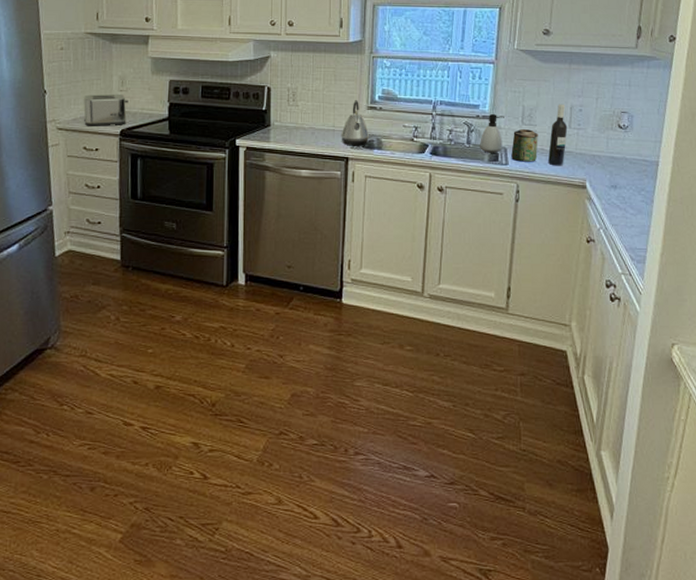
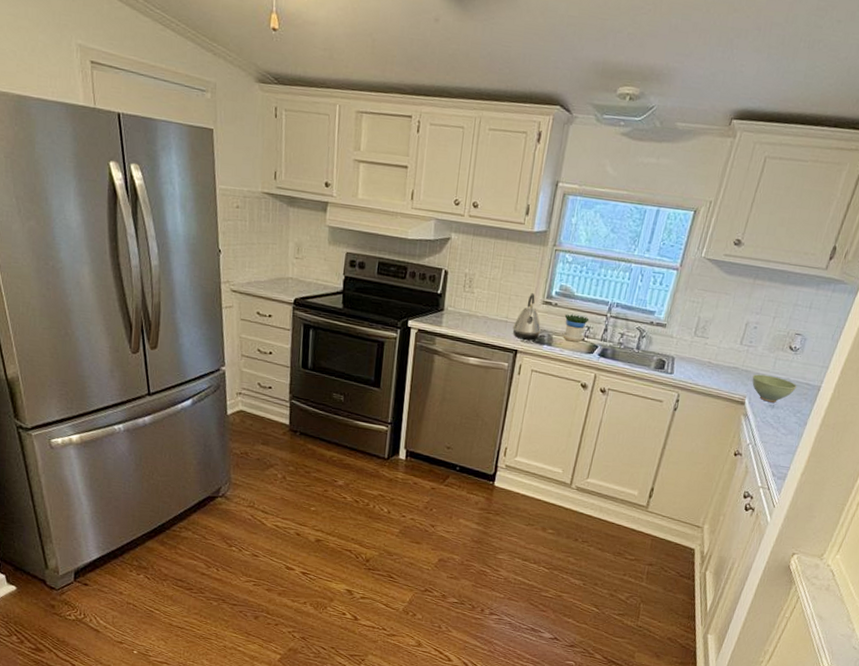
toaster: present [83,93,129,126] -> none [258,258,304,294]
flowerpot: none [391,116,416,143] -> present [562,314,590,342]
soap dispenser: present [480,113,504,153] -> none [648,321,678,362]
canister: present [511,129,538,162] -> none [677,340,709,374]
wine bottle: present [547,104,568,166] -> none [712,318,742,381]
bowl: none [588,156,636,183] -> present [752,374,798,403]

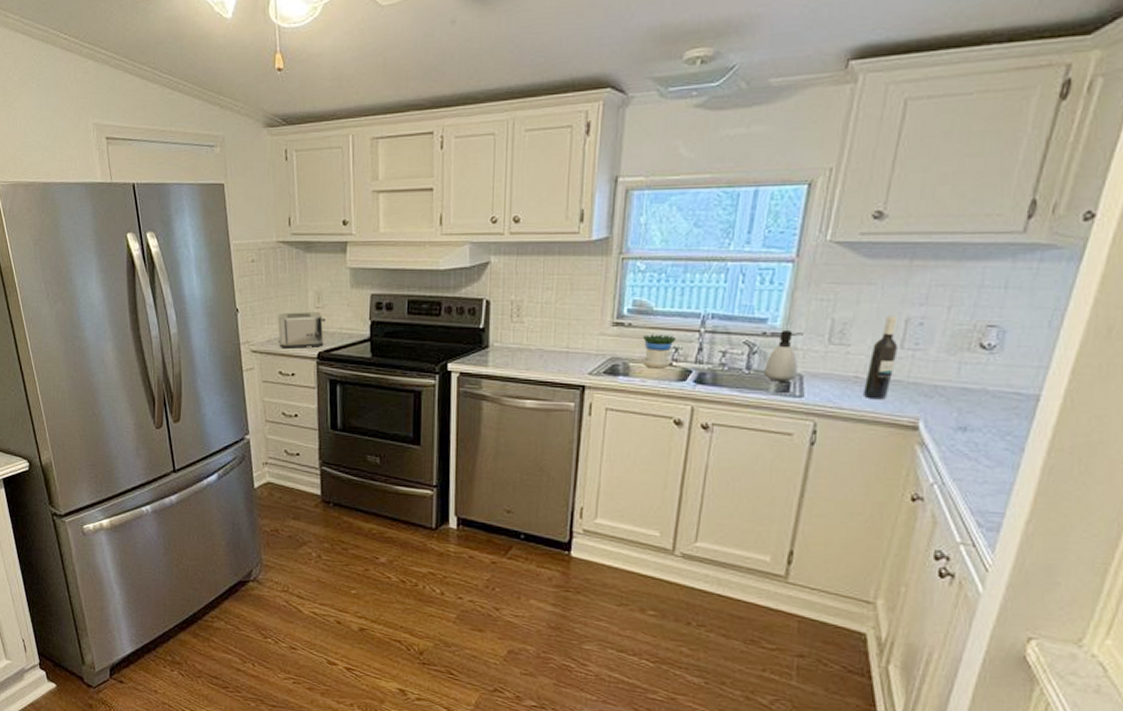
toaster: none [258,258,304,294] -> present [278,311,326,349]
kettle: present [512,293,542,341] -> none [576,314,614,372]
soap dispenser: none [648,321,678,362] -> present [764,329,803,382]
wine bottle: none [712,318,742,381] -> present [862,315,899,400]
bowl: present [752,374,798,403] -> none [925,386,1001,424]

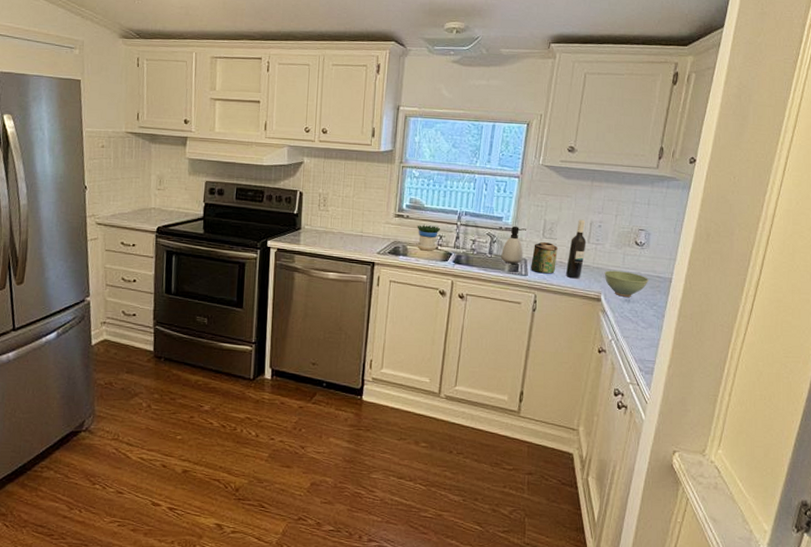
toaster: present [278,311,326,349] -> none [122,192,166,223]
canister: none [809,350,852,394] -> present [531,242,558,274]
bowl: none [925,386,1001,424] -> present [604,270,650,297]

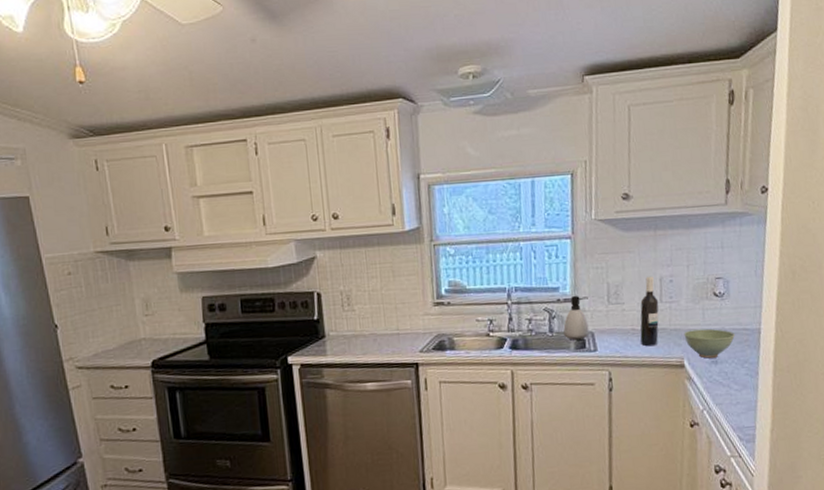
flowerpot: present [416,225,441,251] -> none [461,309,490,340]
canister: present [531,242,558,274] -> none [599,308,628,347]

